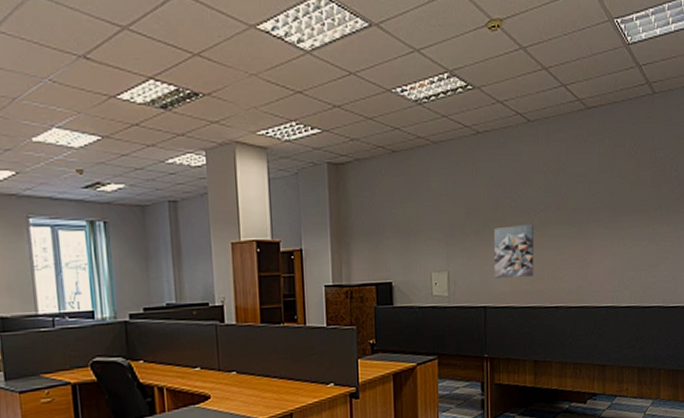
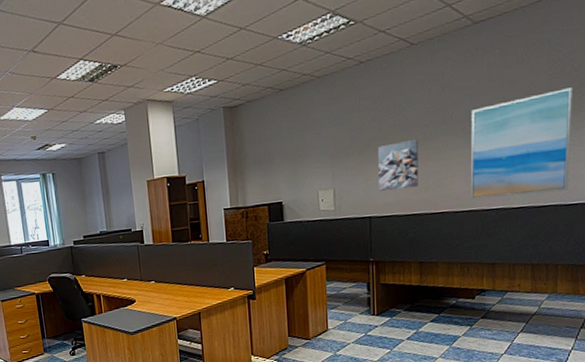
wall art: none [582,187,673,295] -> present [470,87,574,200]

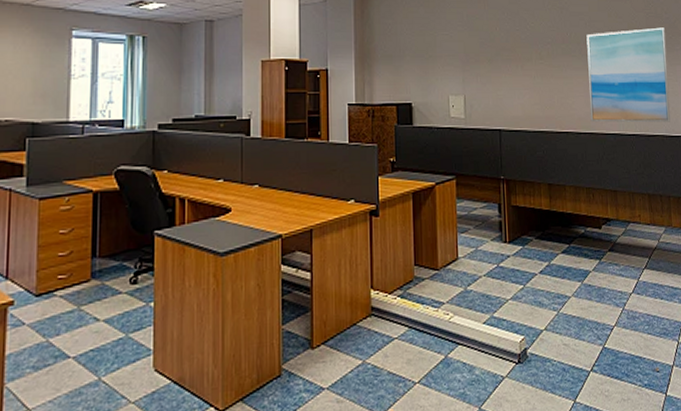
wall art: present [377,138,419,191] -> none [506,54,544,103]

